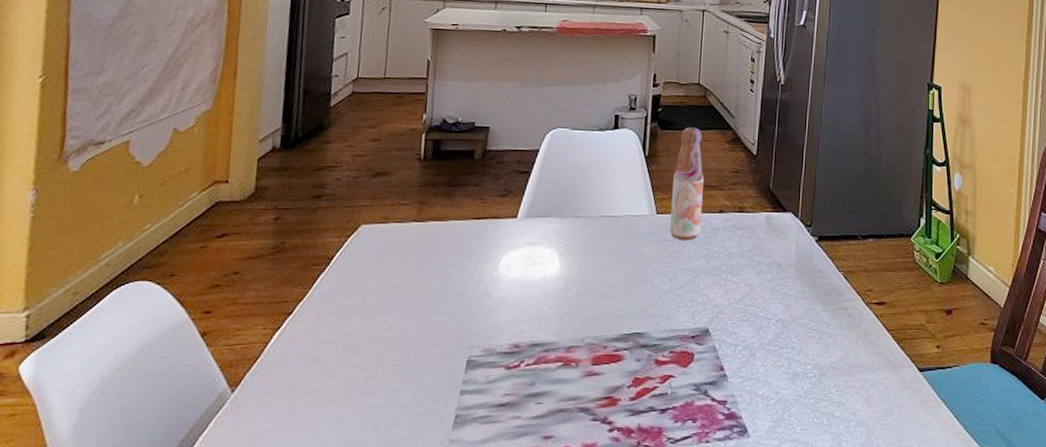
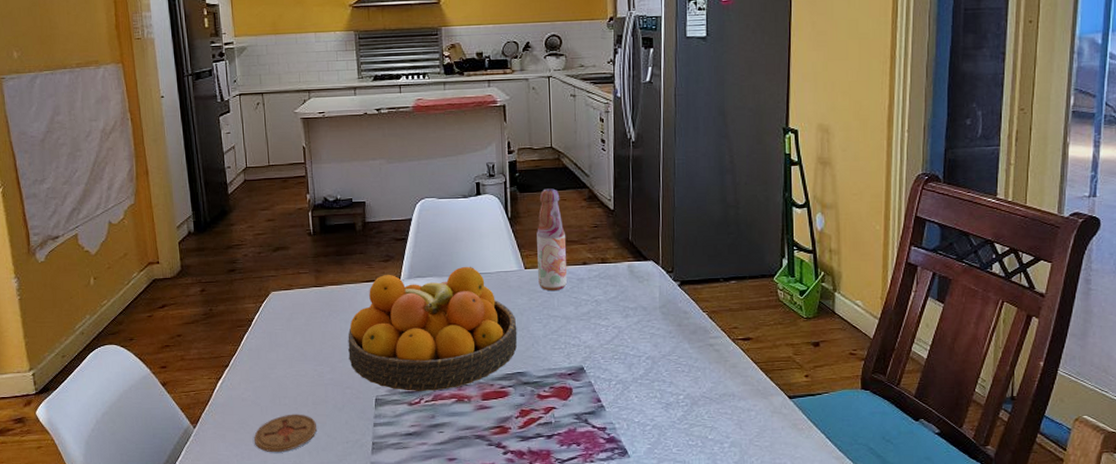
coaster: none [308,376,390,427] -> present [254,414,317,453]
fruit bowl: none [442,207,641,352] -> present [348,266,518,391]

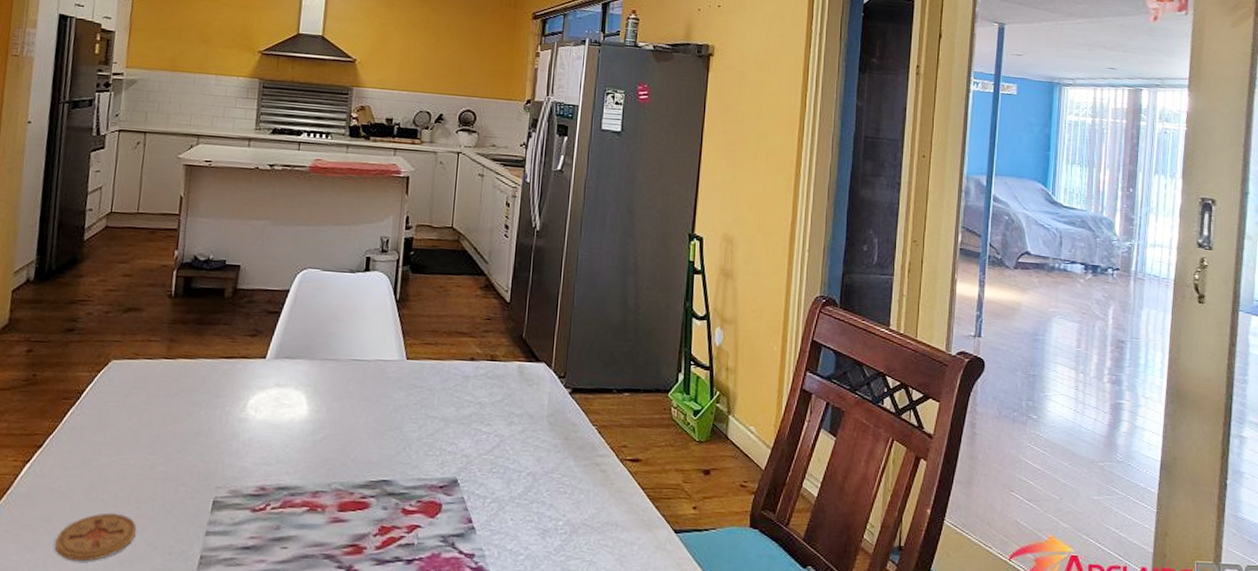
fruit bowl: present [348,266,518,391] -> none [190,350,390,496]
bottle: present [537,188,567,292] -> none [419,271,456,388]

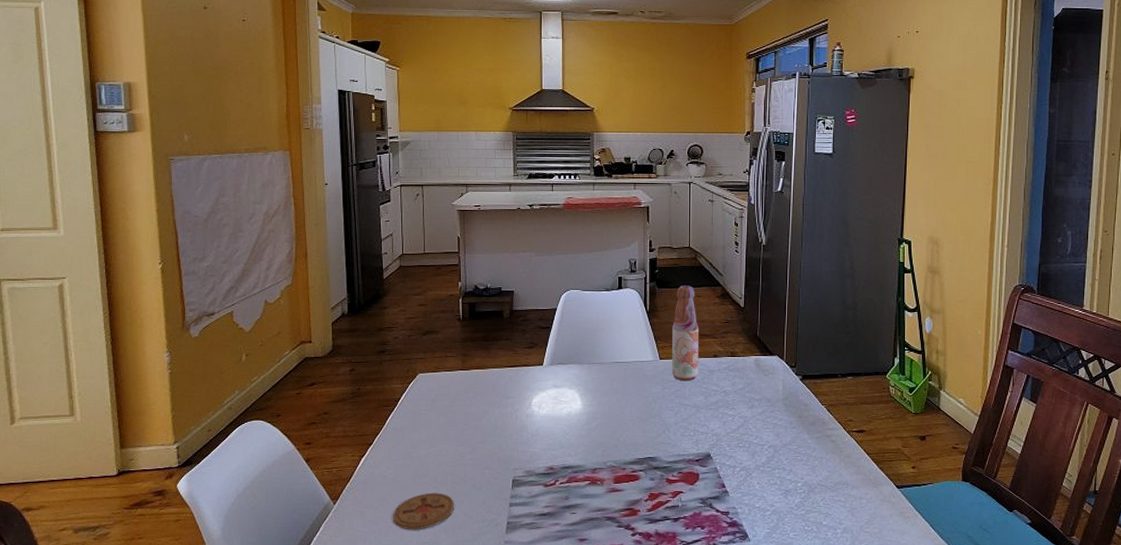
bottle: none [419,271,456,388] -> present [672,285,698,382]

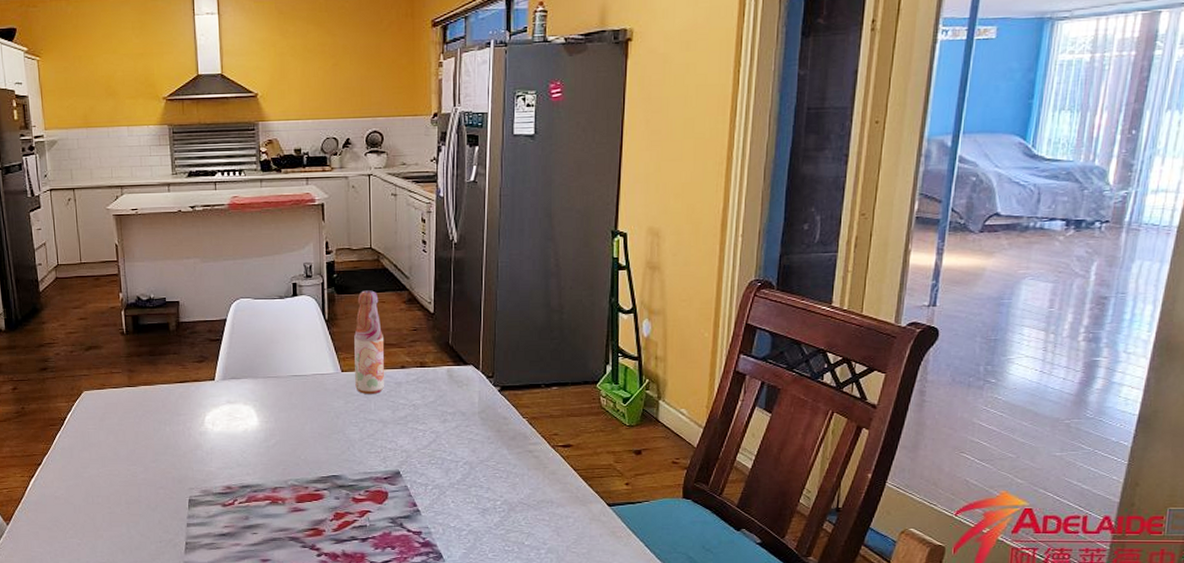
coaster: present [393,492,454,530] -> none [67,513,130,551]

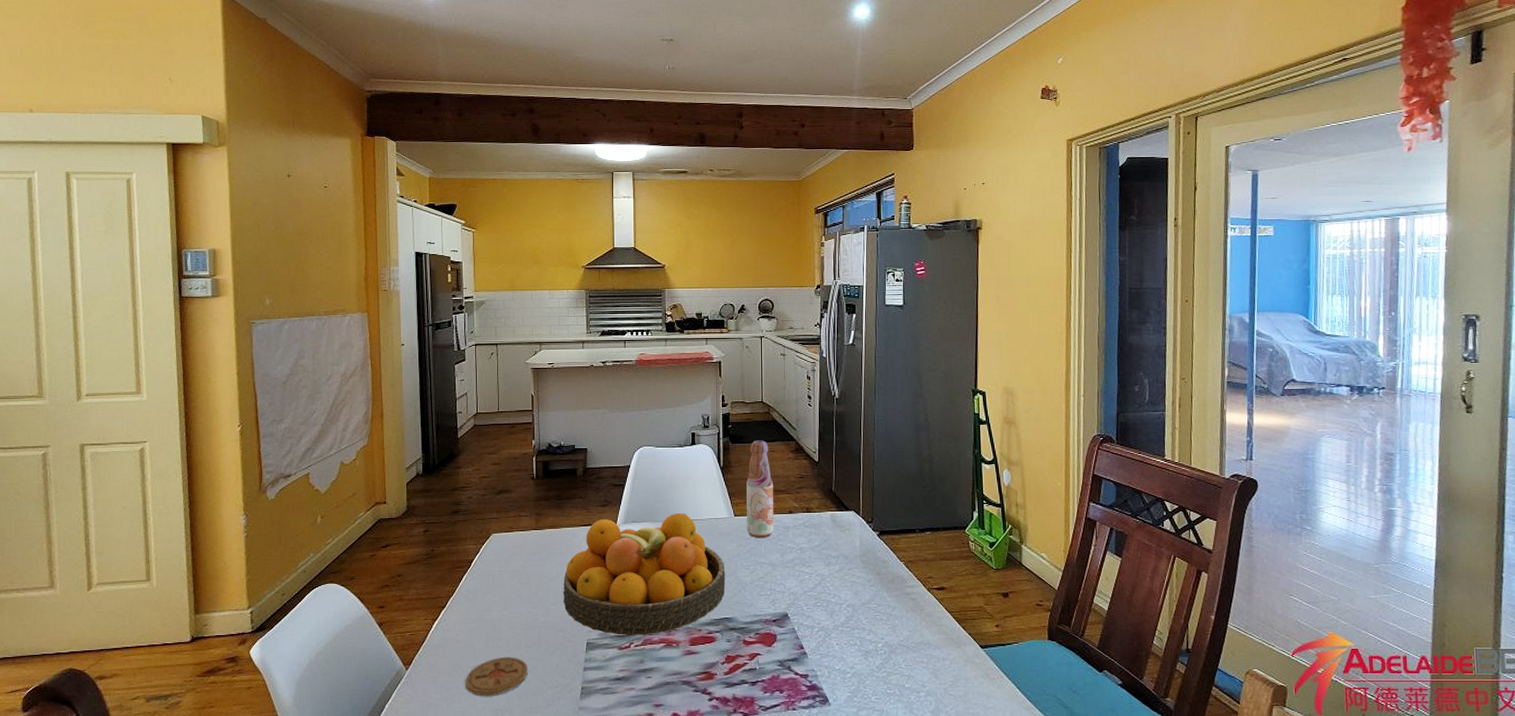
coaster: none [67,513,130,551] -> present [466,656,527,697]
fruit bowl: none [161,368,333,492] -> present [563,512,726,635]

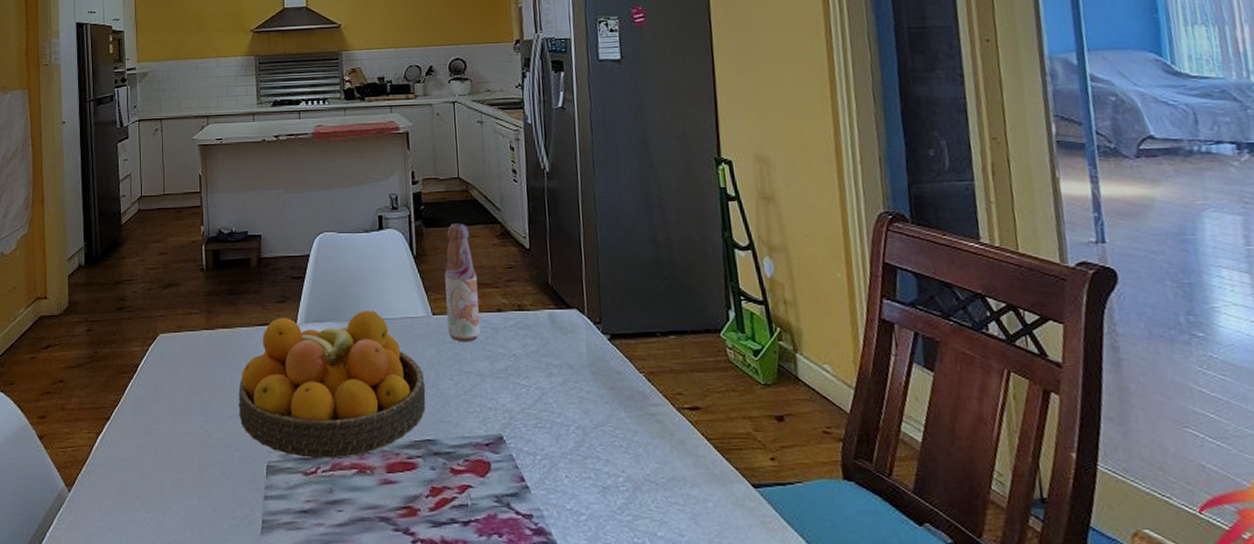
coaster: present [466,656,527,697] -> none [133,479,201,527]

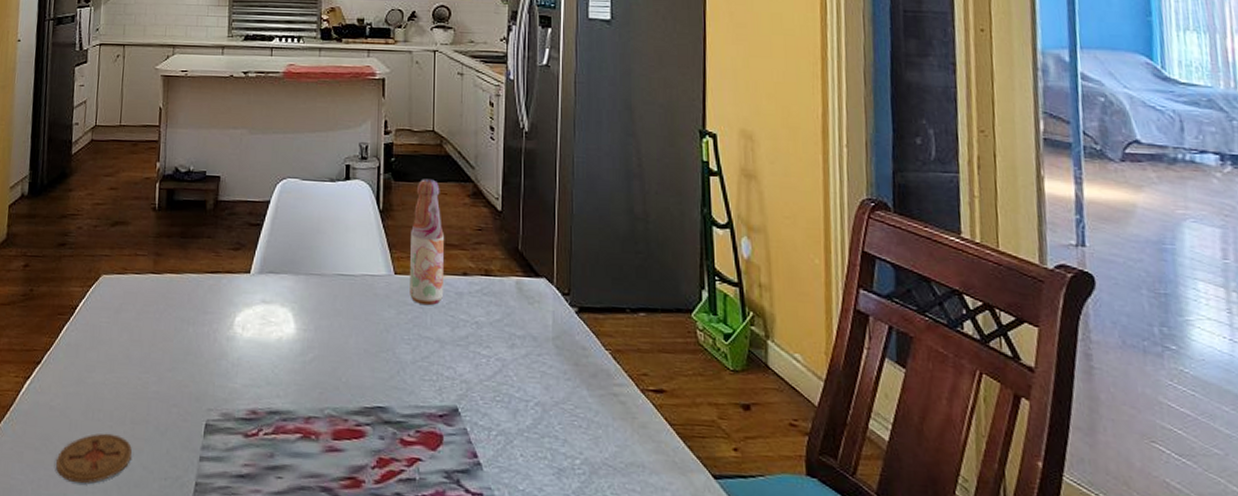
coaster: none [133,479,201,527] -> present [56,433,132,484]
fruit bowl: present [238,310,426,459] -> none [180,264,381,421]

